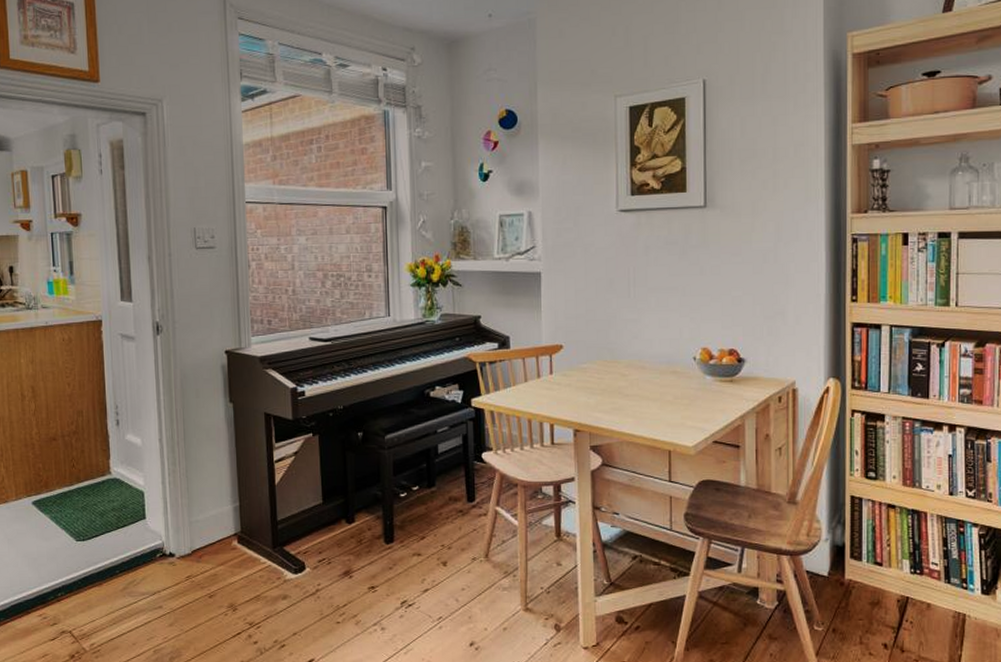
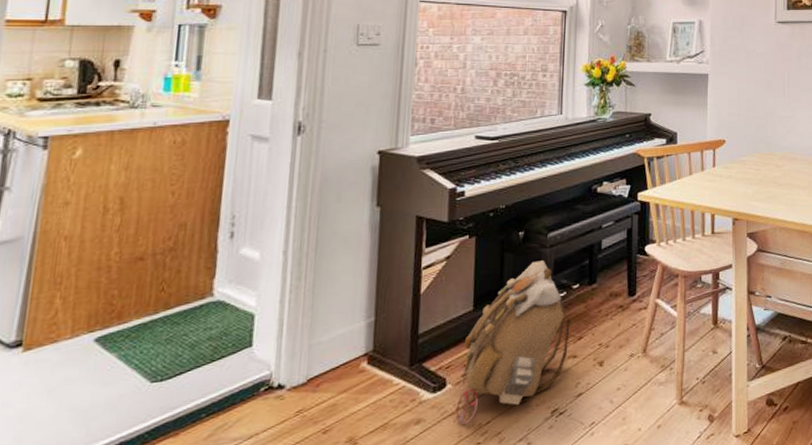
backpack: none [316,461,413,605] -> present [455,260,571,425]

